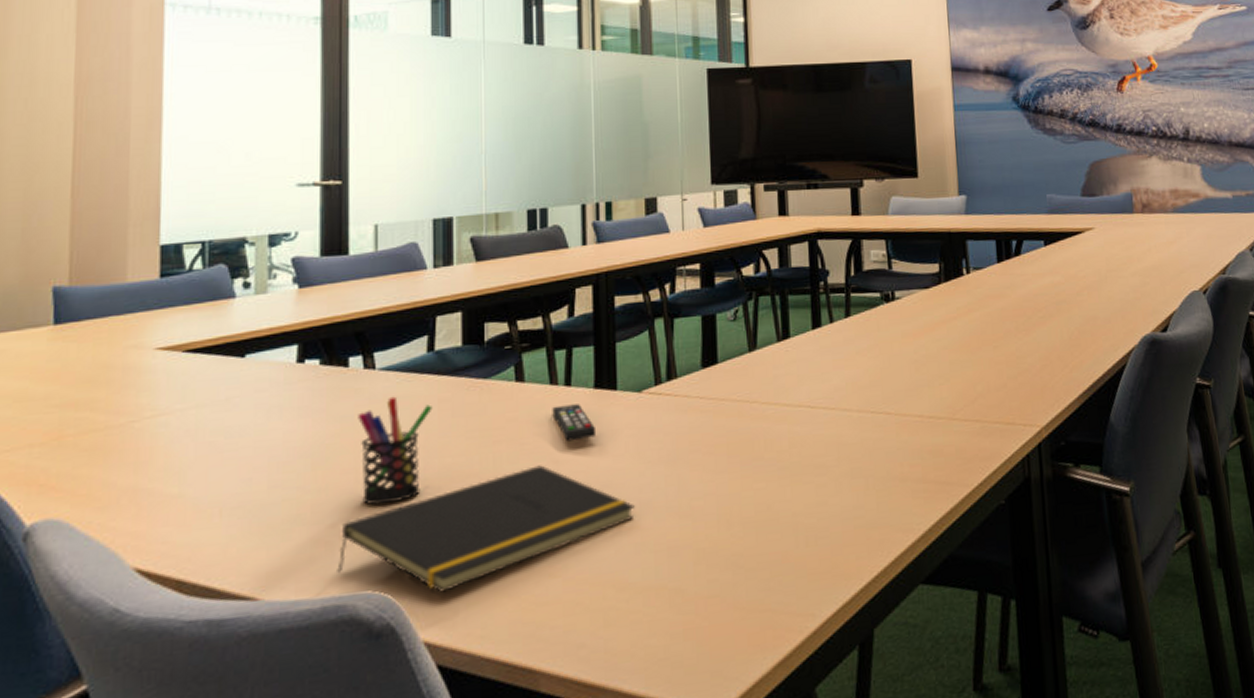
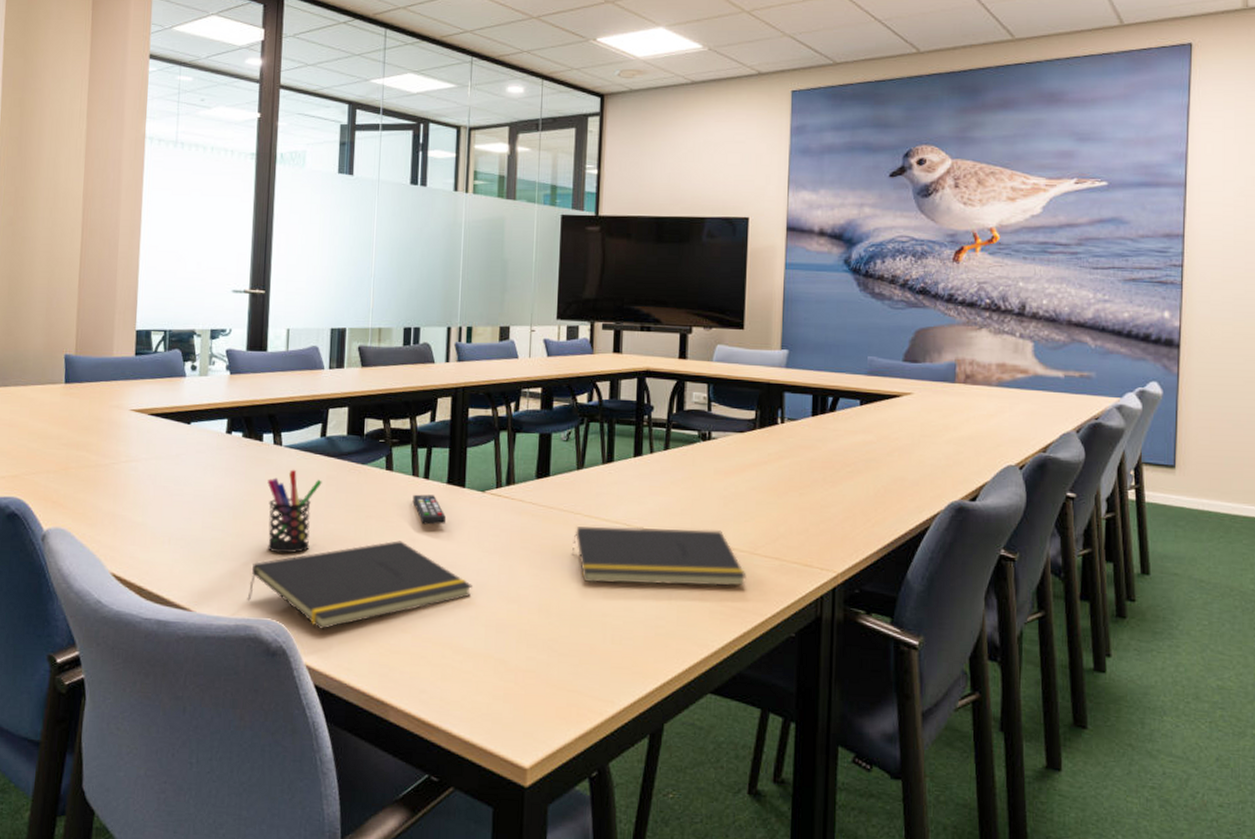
notepad: none [750,399,948,480] -> present [571,526,747,587]

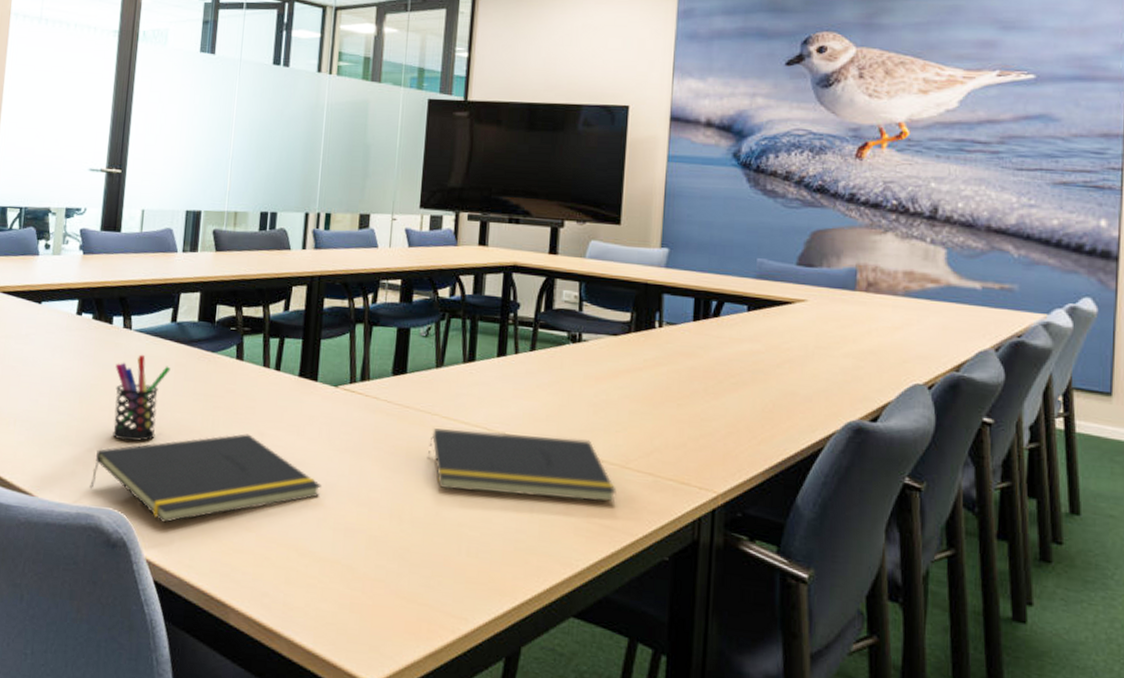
remote control: present [412,494,447,525] -> none [262,386,297,419]

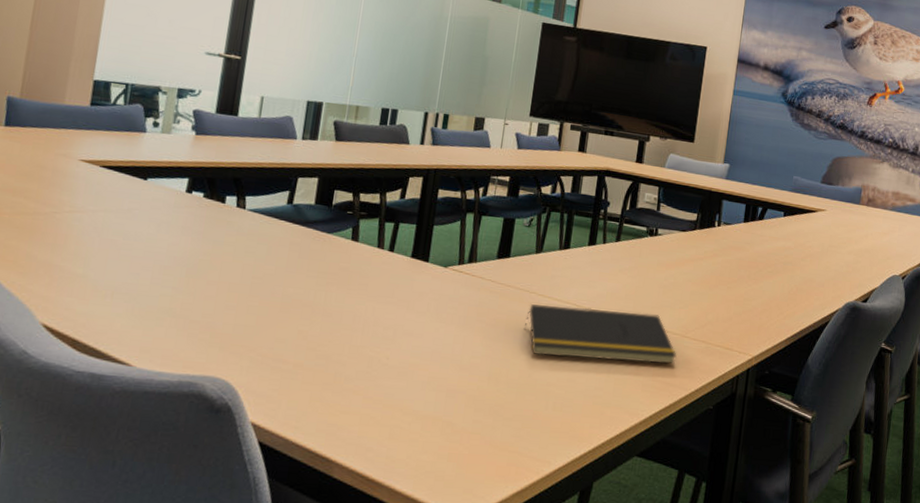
notepad: present [89,434,321,523] -> none [194,307,427,389]
pen holder: present [112,354,171,442] -> none [221,233,285,314]

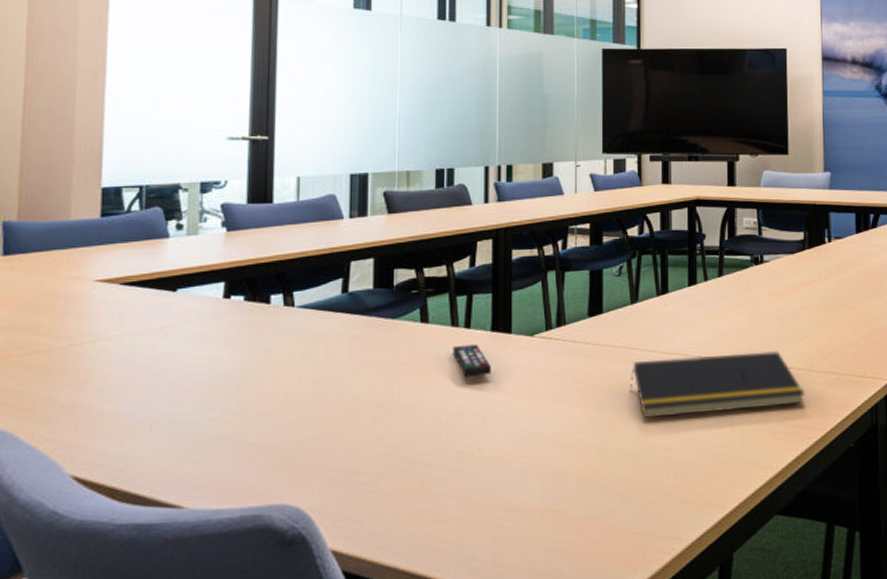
remote control: none [375,265,408,295] -> present [453,344,492,378]

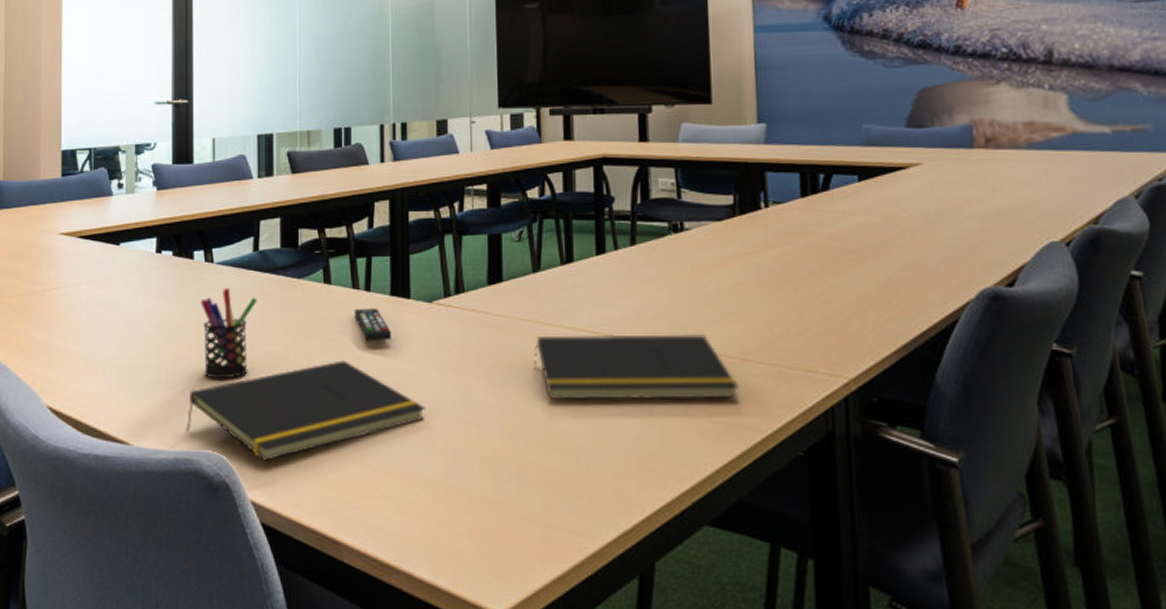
notepad: none [255,397,524,507] -> present [186,360,425,461]
pen holder: none [277,331,345,428] -> present [200,287,257,379]

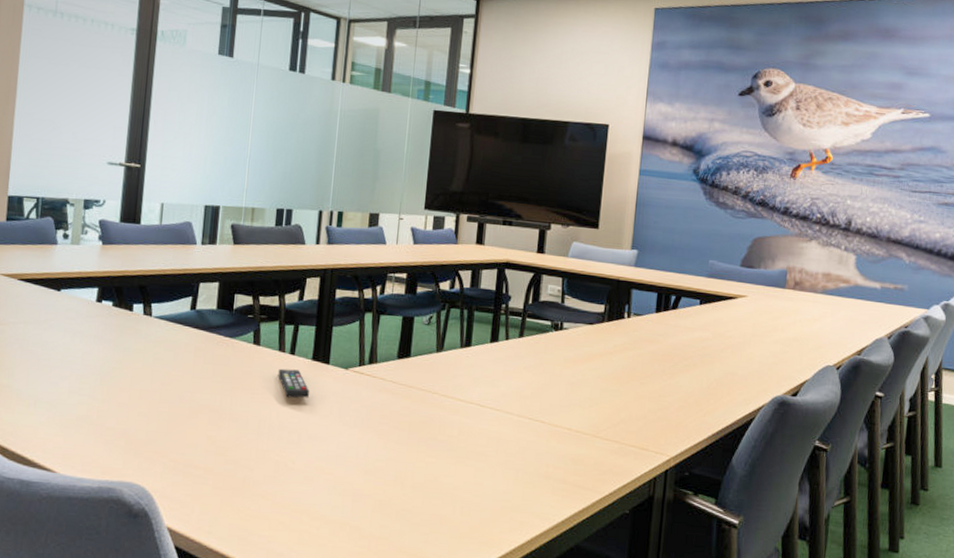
notepad: present [186,360,425,461] -> none [111,412,332,494]
pen holder: present [200,287,257,379] -> none [133,339,190,420]
notepad: present [533,334,740,401] -> none [427,405,588,466]

